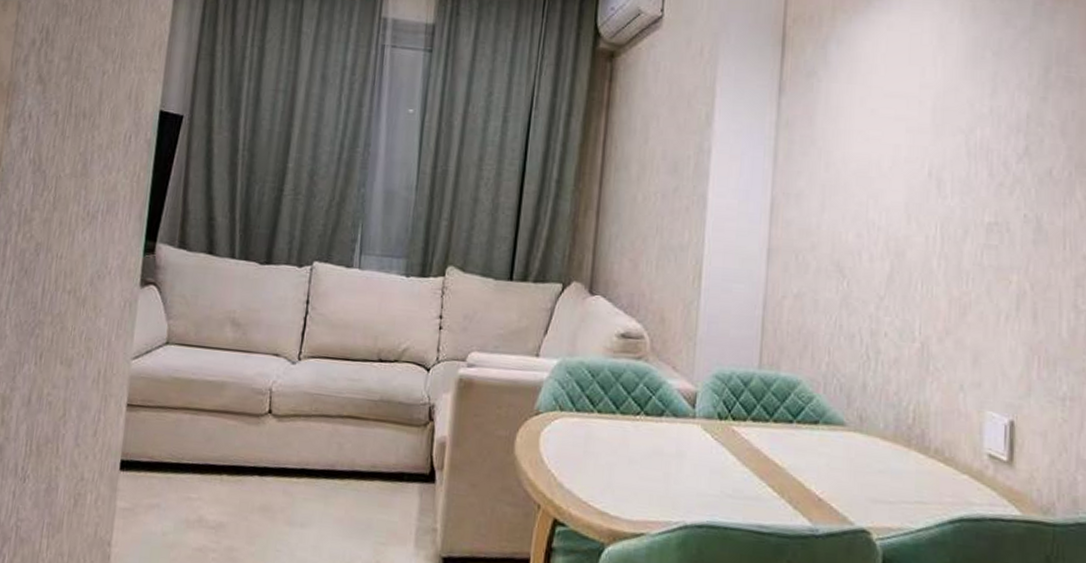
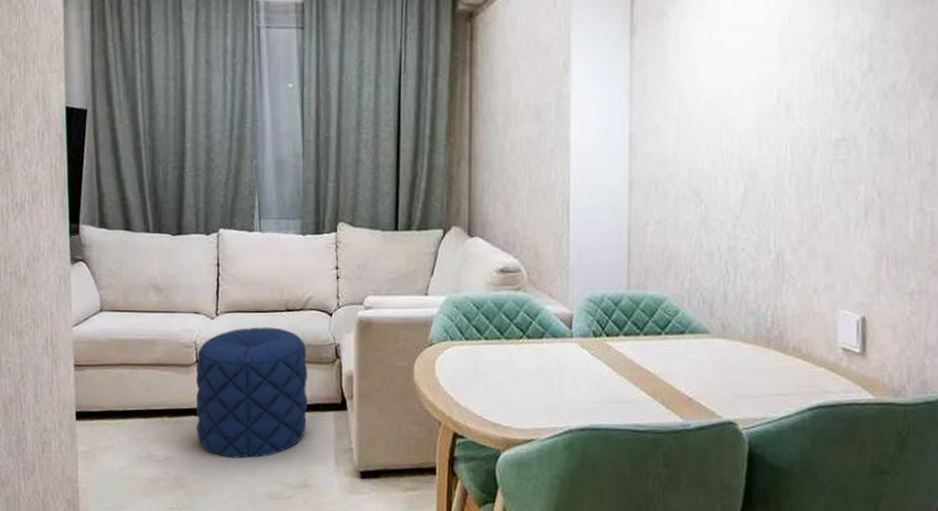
pouf: none [258,377,397,532] -> present [196,327,308,459]

